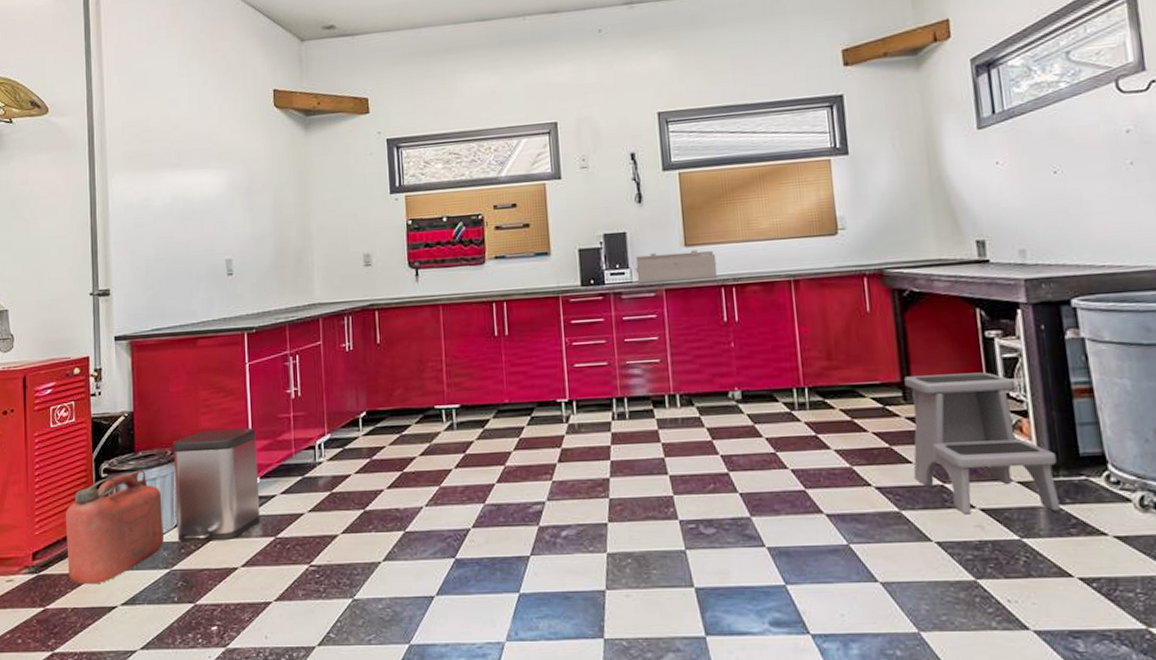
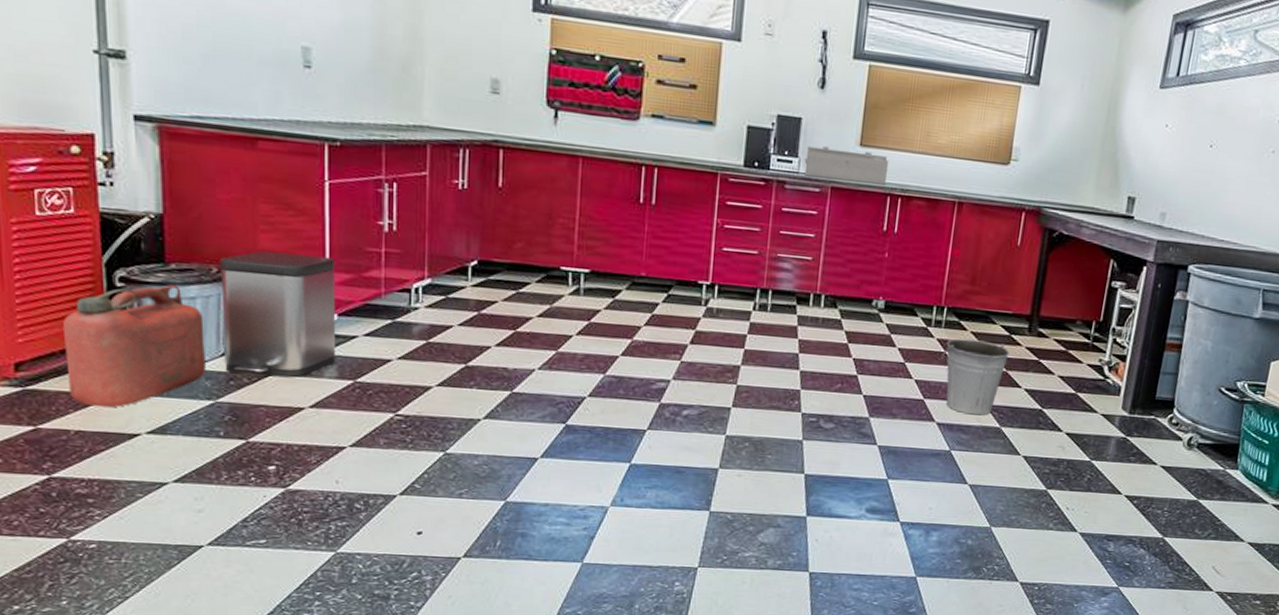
bucket: none [814,417,889,501] -> present [941,338,1010,416]
step stool: present [904,372,1061,515] -> none [1019,311,1137,442]

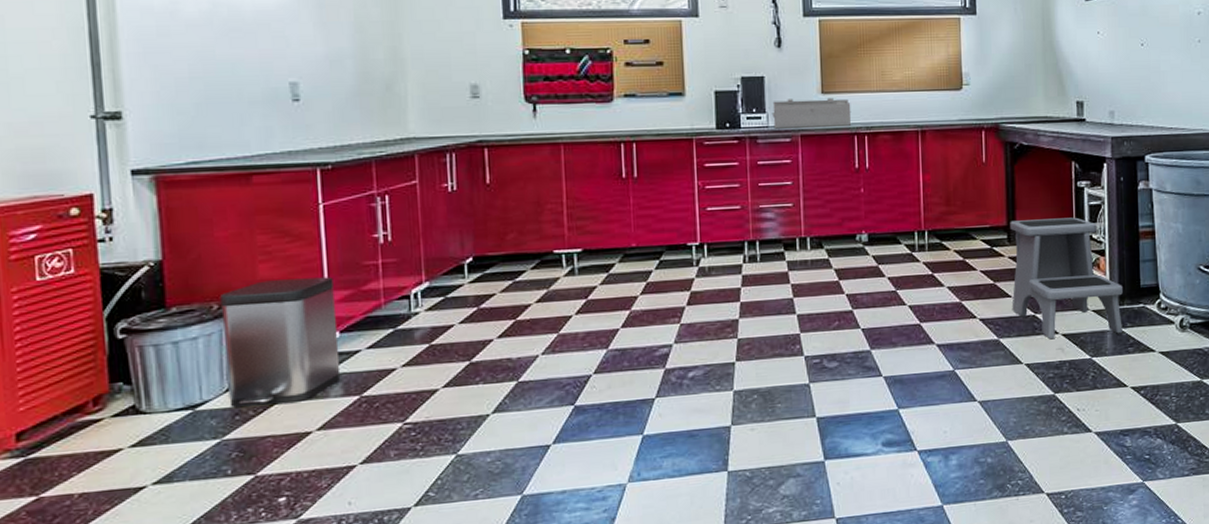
fuel can: present [62,285,207,408] -> none [64,328,212,466]
bucket: present [941,338,1010,416] -> none [930,257,994,332]
step stool: none [1019,311,1137,442] -> present [1010,217,1123,340]

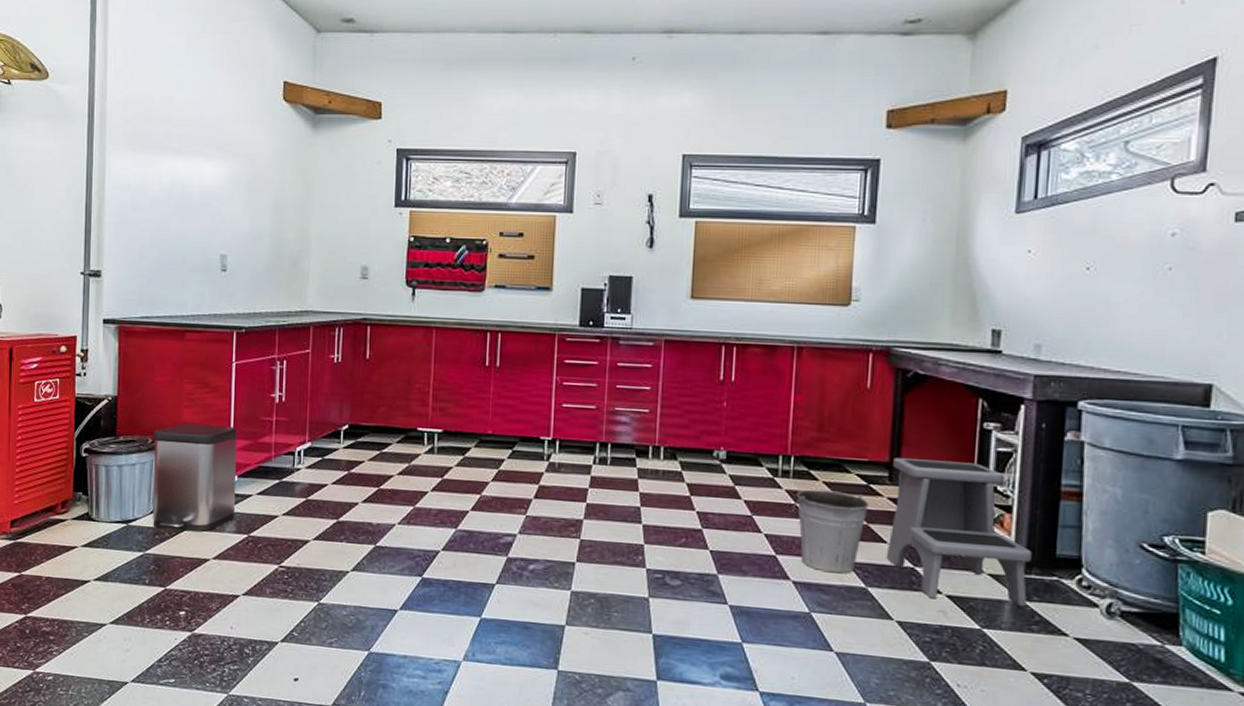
tool box: present [771,97,852,129] -> none [636,302,722,336]
bucket: none [930,257,994,332] -> present [792,489,869,574]

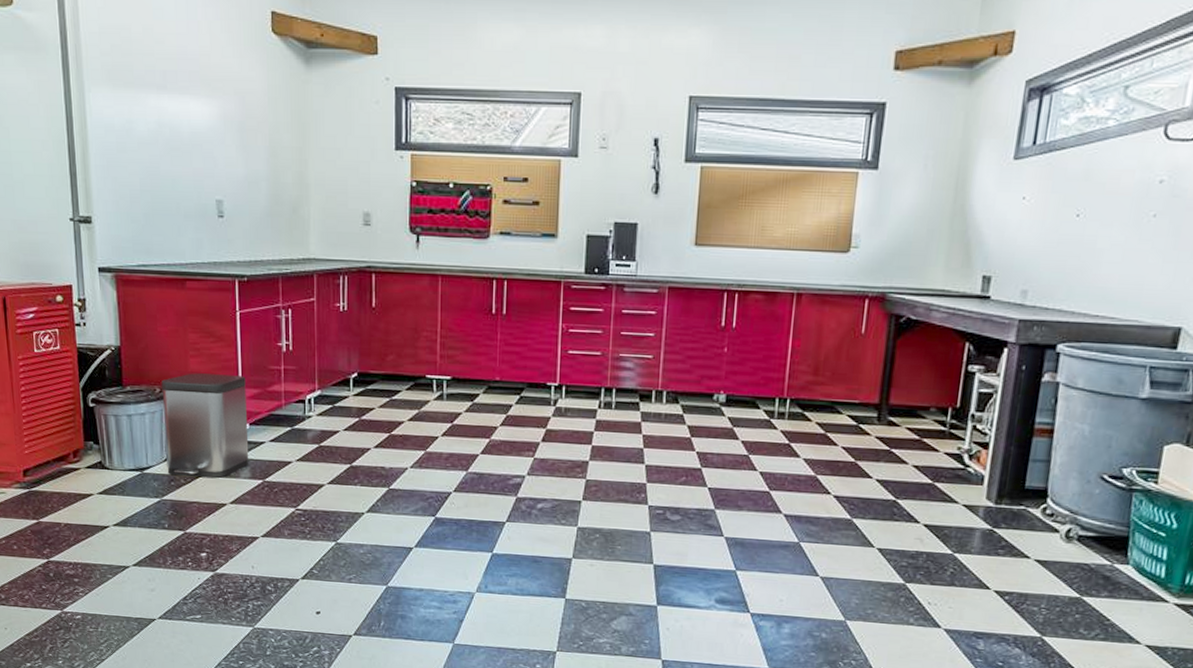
bucket: present [792,489,869,574] -> none [786,429,858,507]
step stool: present [886,458,1032,608] -> none [871,399,1003,534]

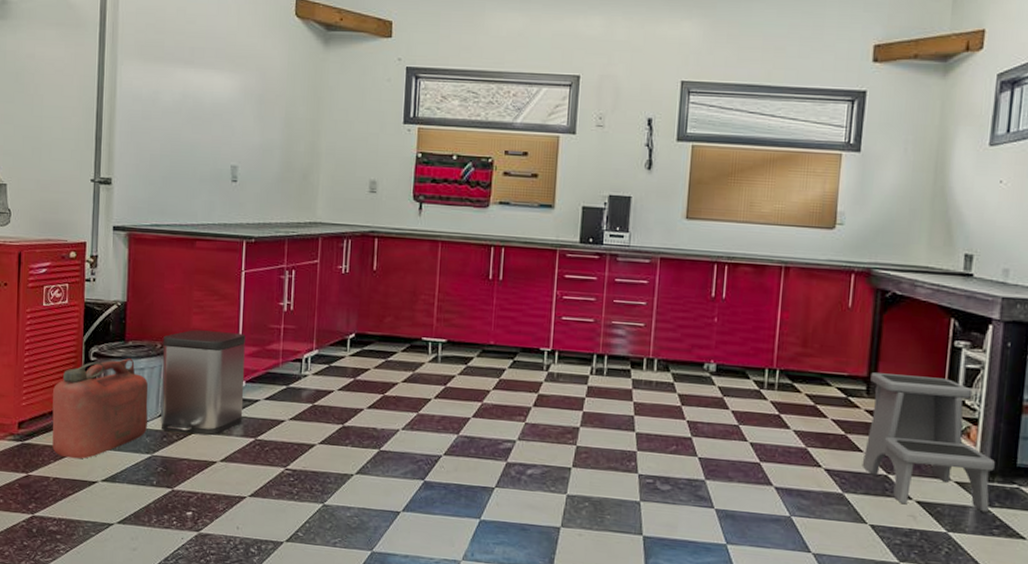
fuel can: none [54,404,155,505] -> present [52,358,149,459]
step stool: none [871,399,1003,534] -> present [862,372,995,513]

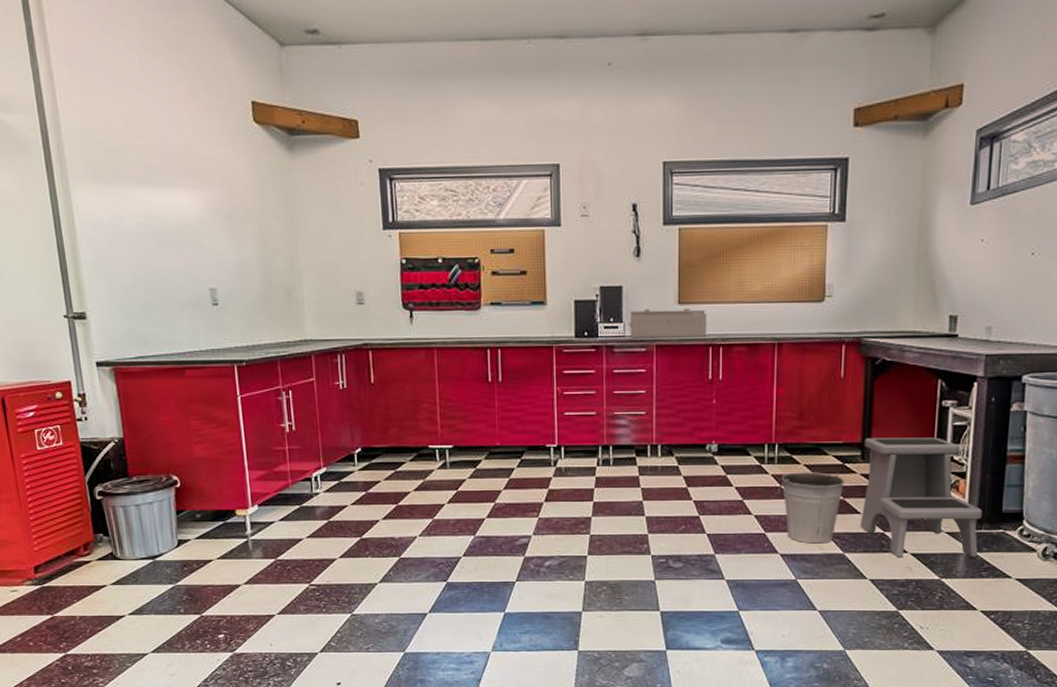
fuel can: present [52,358,149,459] -> none [63,494,167,596]
pedal bin: present [161,329,245,436] -> none [167,459,260,561]
tool box: none [634,221,715,255] -> present [628,308,707,339]
bucket: none [776,401,848,481] -> present [778,472,845,544]

